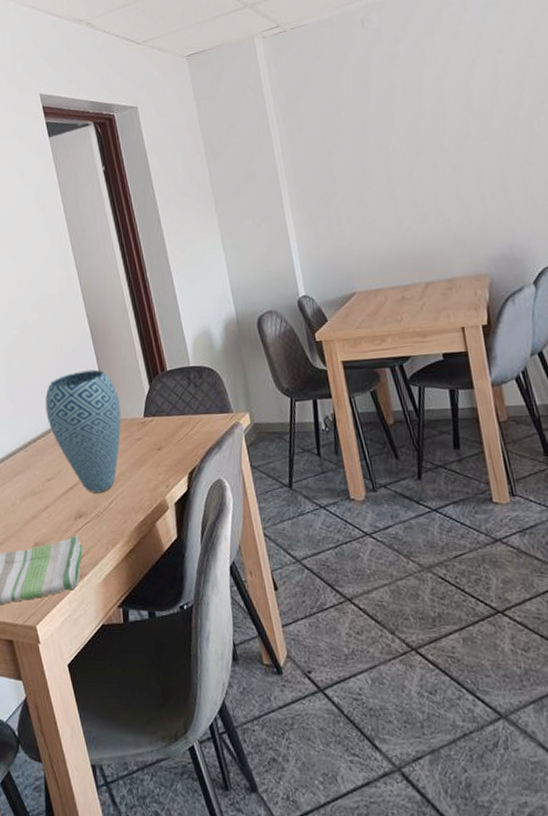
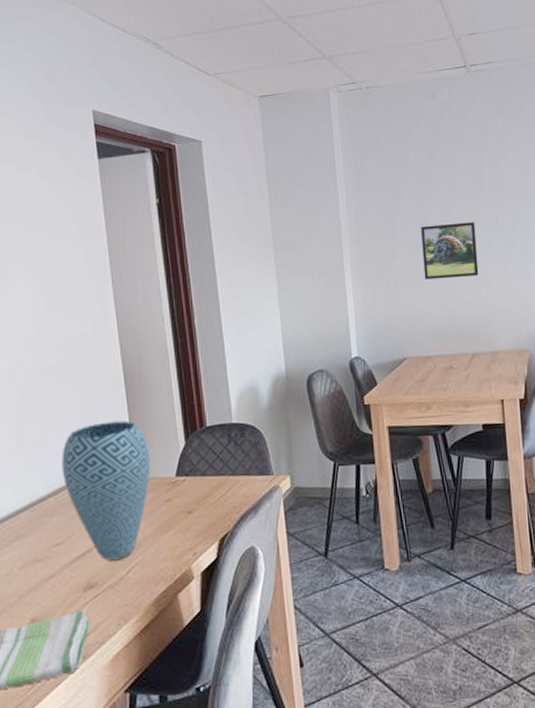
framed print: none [360,148,427,213] -> present [421,222,479,280]

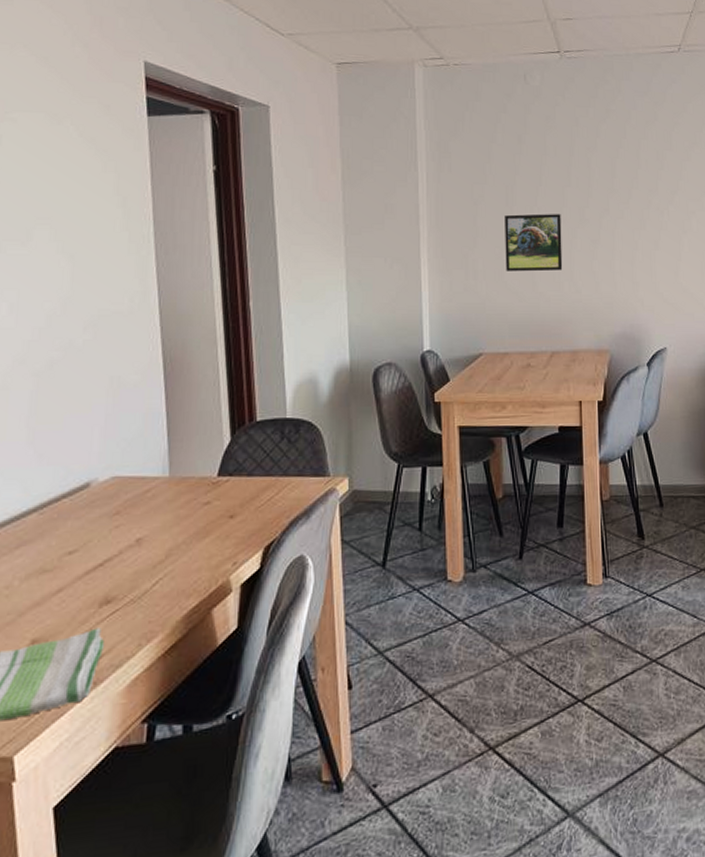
vase: present [62,420,150,561] -> none [81,412,188,572]

